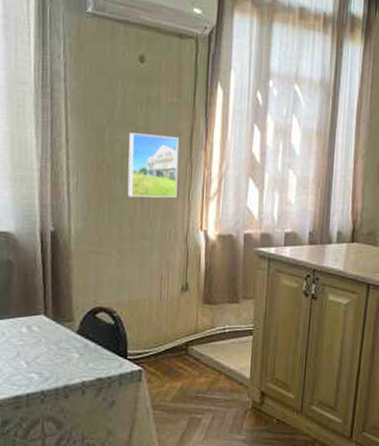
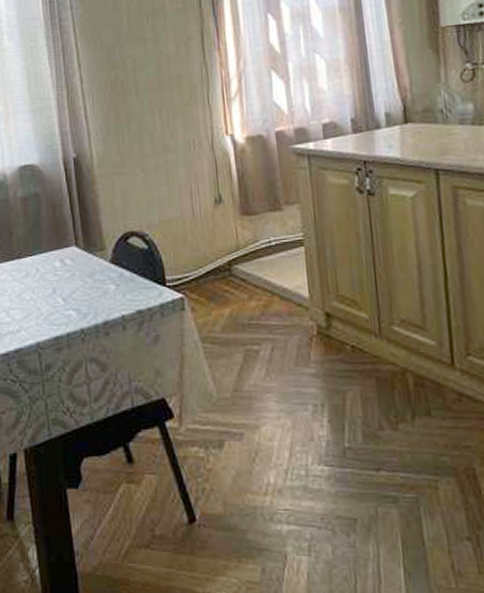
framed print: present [127,133,179,198] -> none [138,42,196,112]

